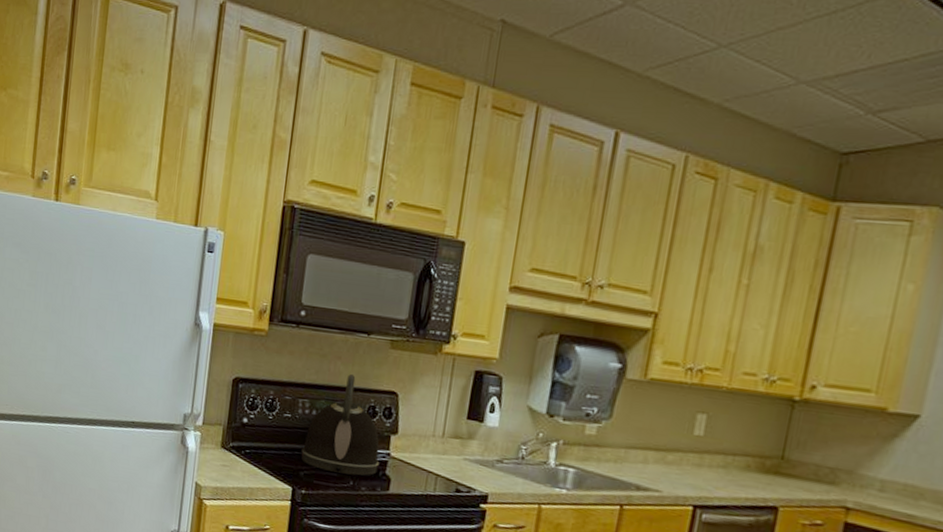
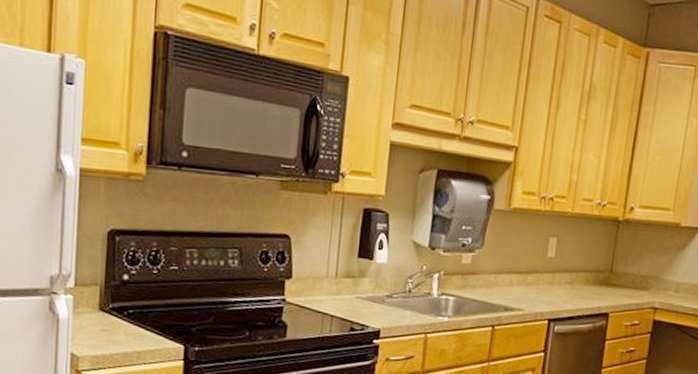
kettle: present [301,373,380,476] -> none [191,218,276,326]

